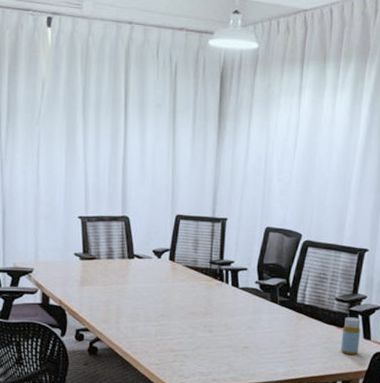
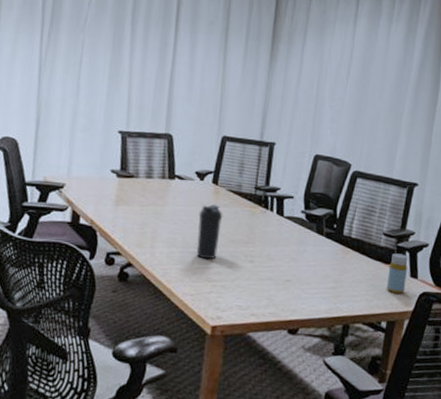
water bottle: none [158,279,181,331] -> present [196,203,223,260]

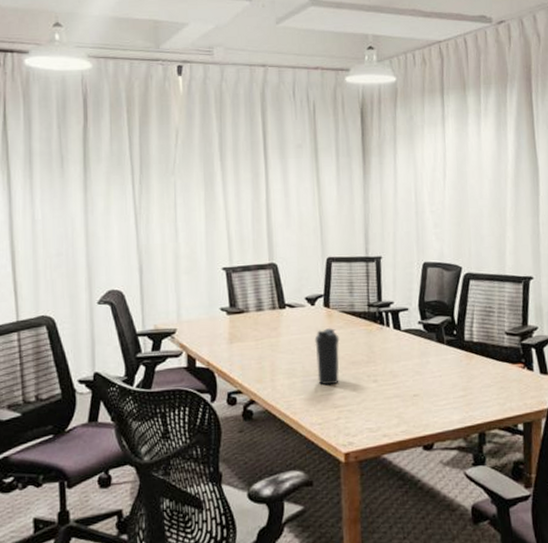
bottle: present [387,253,408,294] -> none [516,351,537,394]

